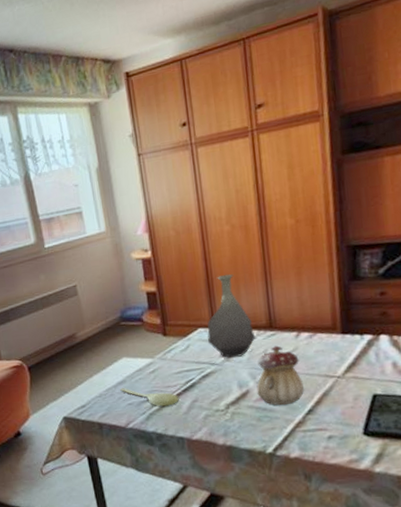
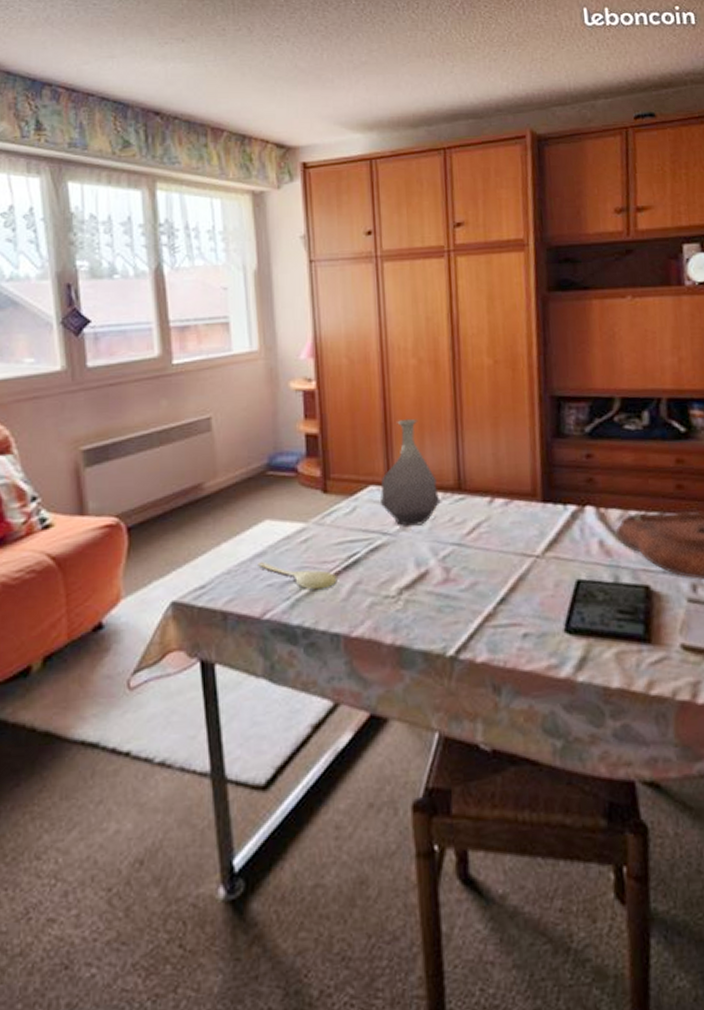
teapot: present [256,345,304,406] -> none [438,513,496,592]

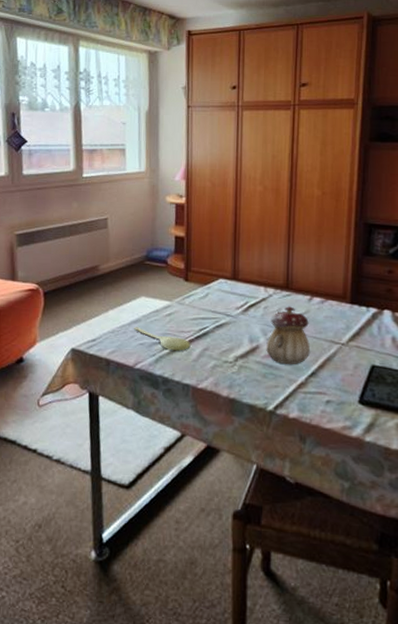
vase: present [380,418,441,526] -> none [227,231,272,312]
teapot: none [438,513,496,592] -> present [266,306,310,365]

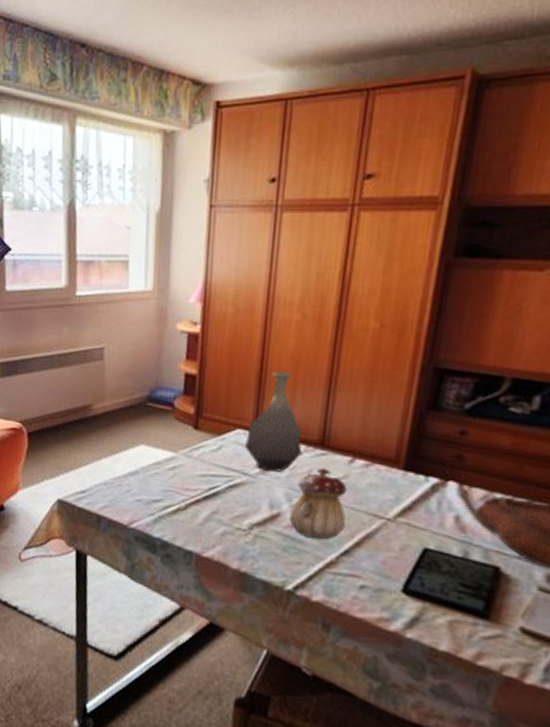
spoon: present [134,326,191,351] -> none [130,479,197,512]
vase: none [227,231,272,312] -> present [245,371,303,472]

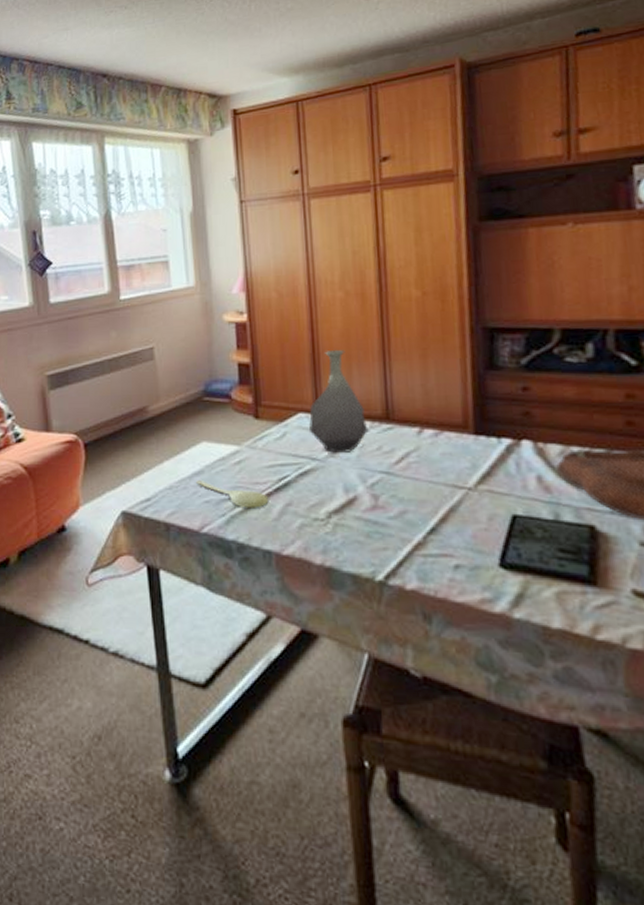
spoon: none [130,479,197,512] -> present [196,479,269,508]
teapot: present [289,468,347,539] -> none [367,442,426,520]

